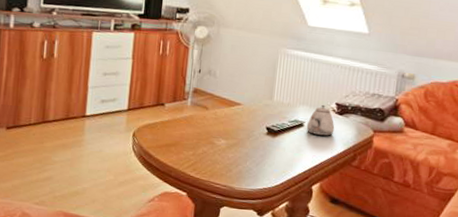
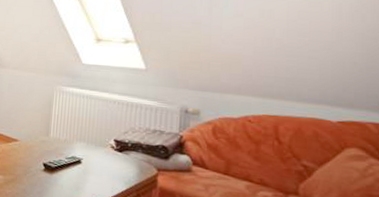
teapot: present [306,104,335,136] -> none [84,141,115,174]

